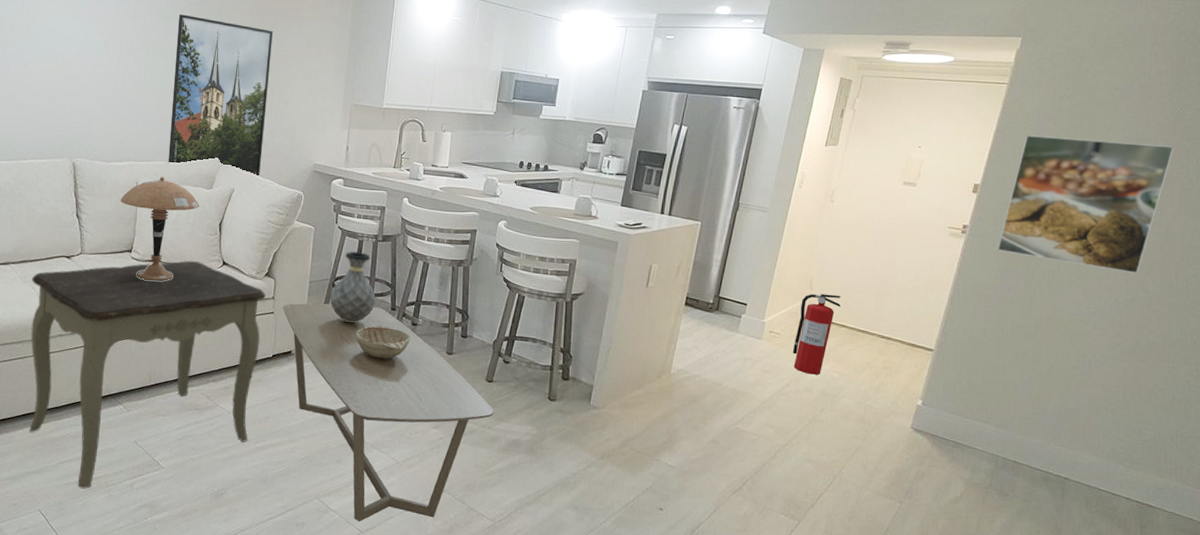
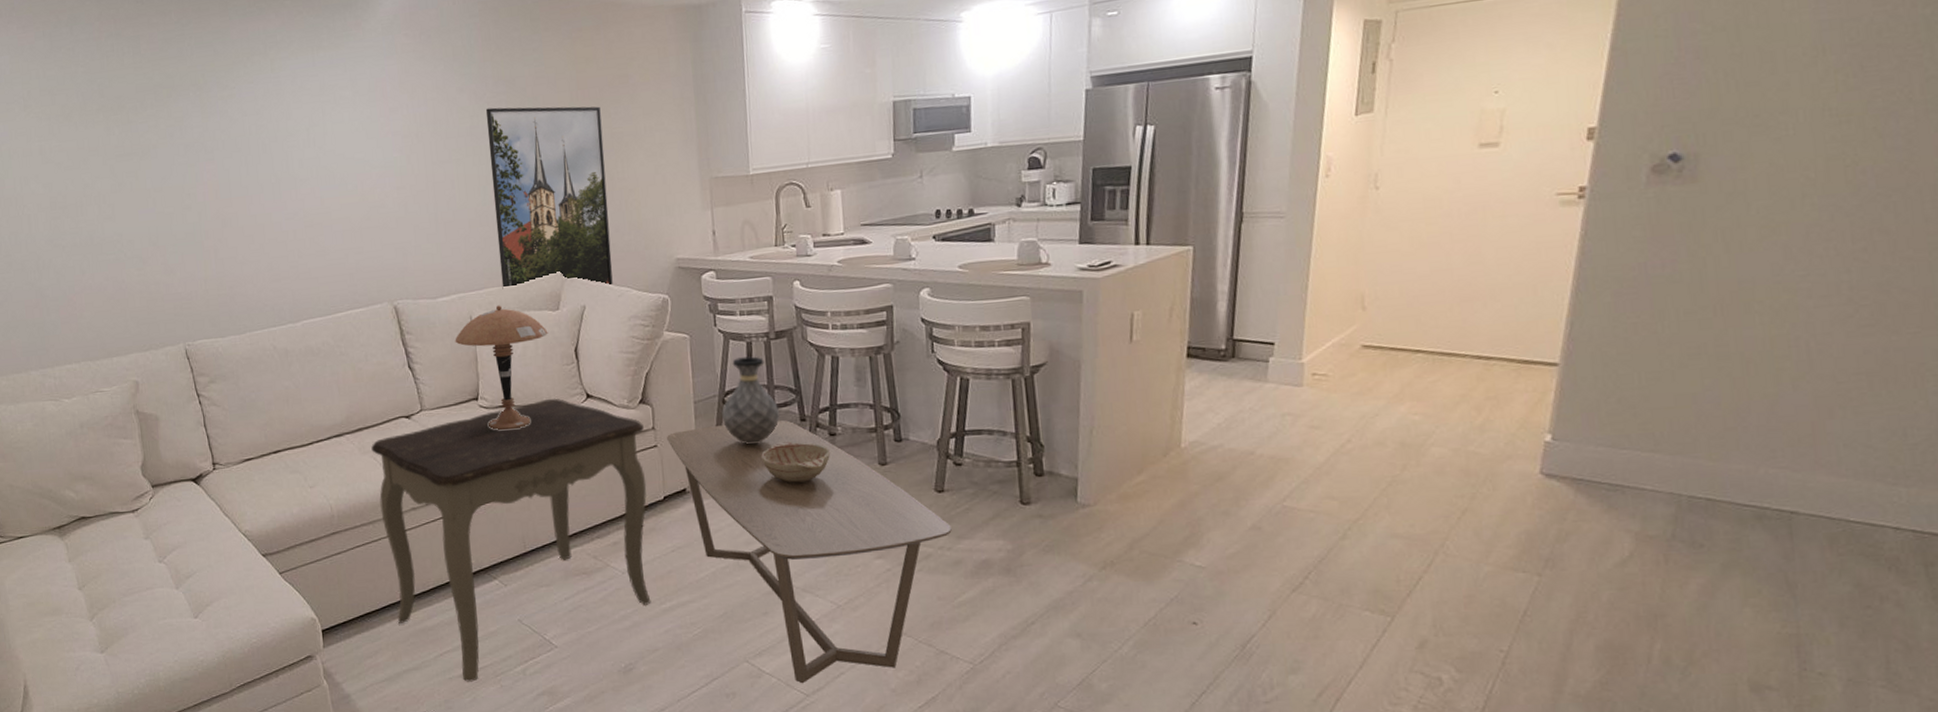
fire extinguisher: present [792,294,841,375] -> none [1348,311,1410,422]
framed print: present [997,135,1174,274] -> none [1636,19,1905,214]

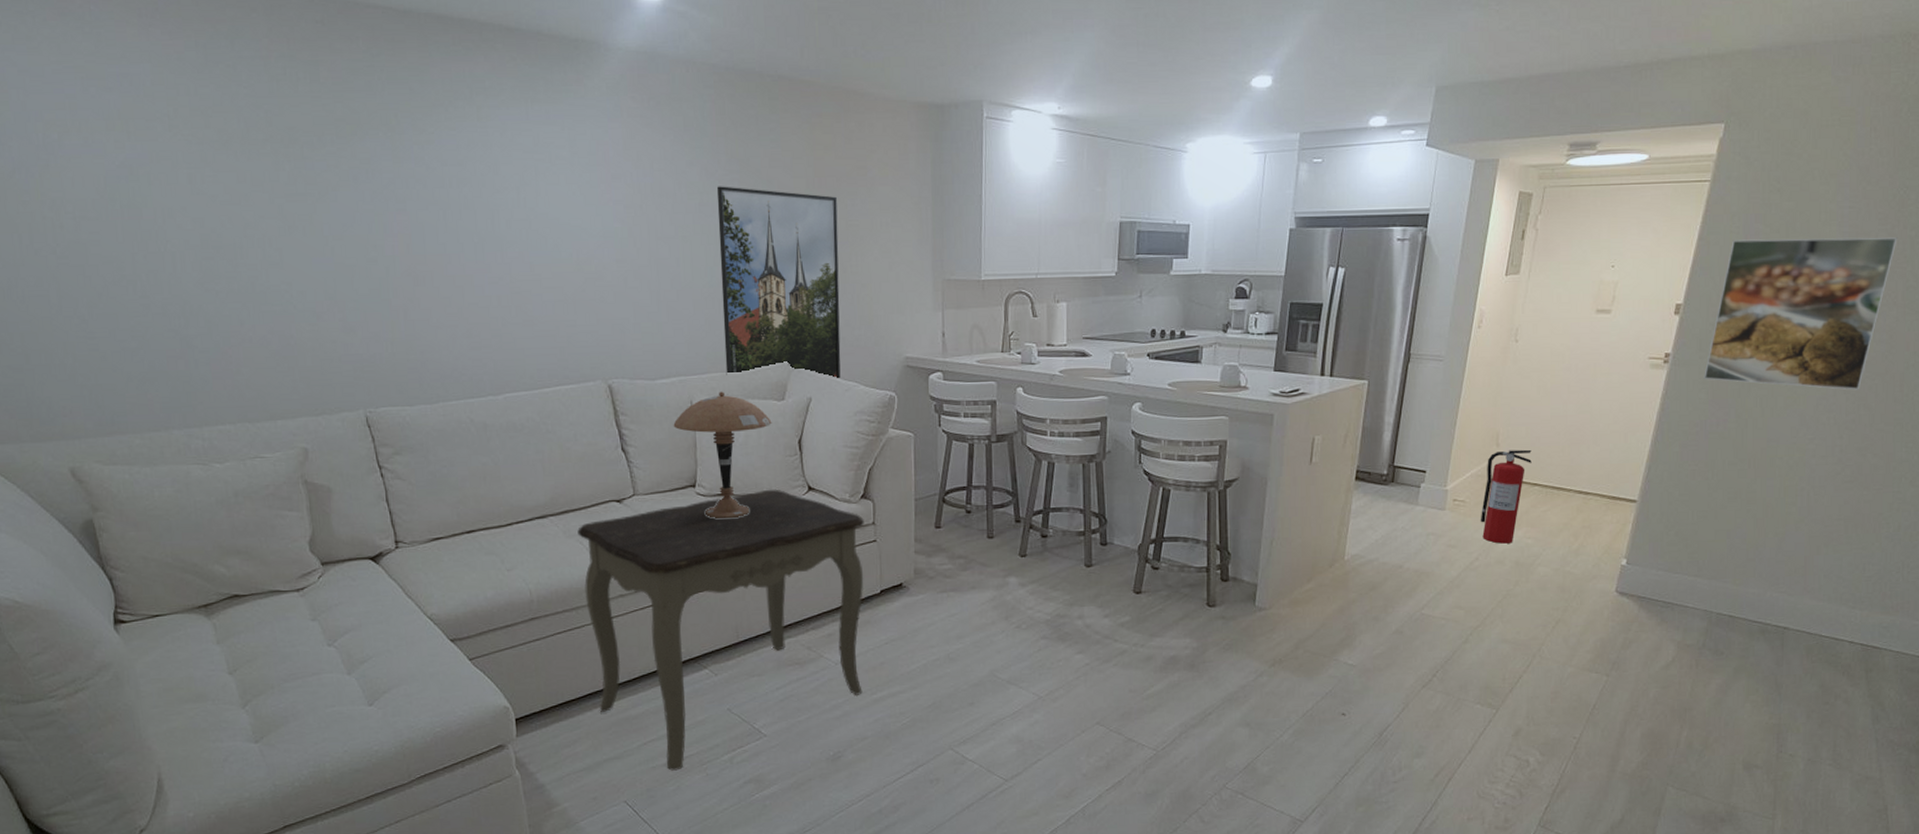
coffee table: present [667,419,952,684] -> none [886,520,1146,770]
vase: present [722,356,780,445] -> none [941,457,997,543]
decorative bowl: present [761,442,830,483] -> none [976,541,1041,581]
fire extinguisher: none [1348,311,1410,422] -> present [1480,449,1532,544]
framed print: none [1636,19,1905,214] -> present [1704,237,1897,390]

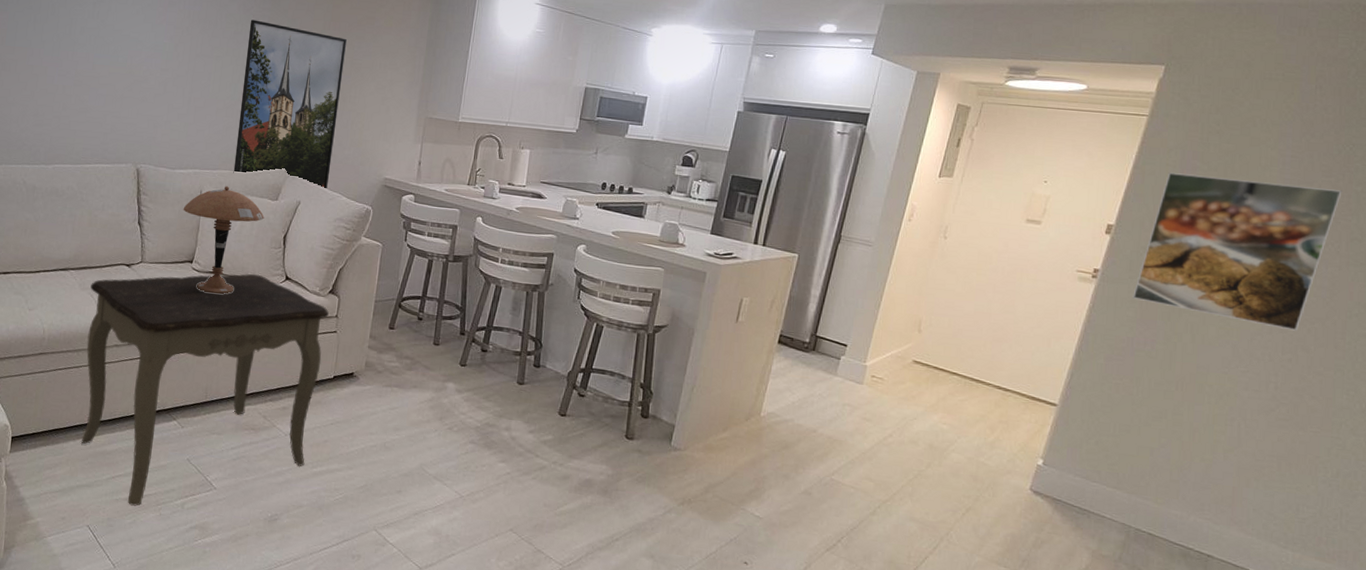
fire extinguisher: present [1480,449,1532,544] -> none [896,337,953,426]

